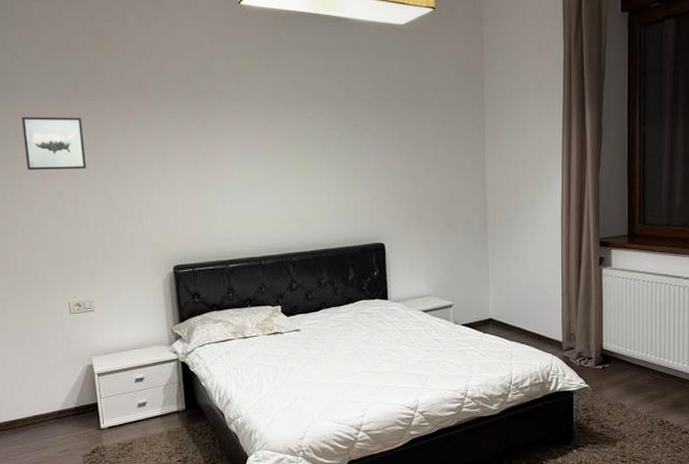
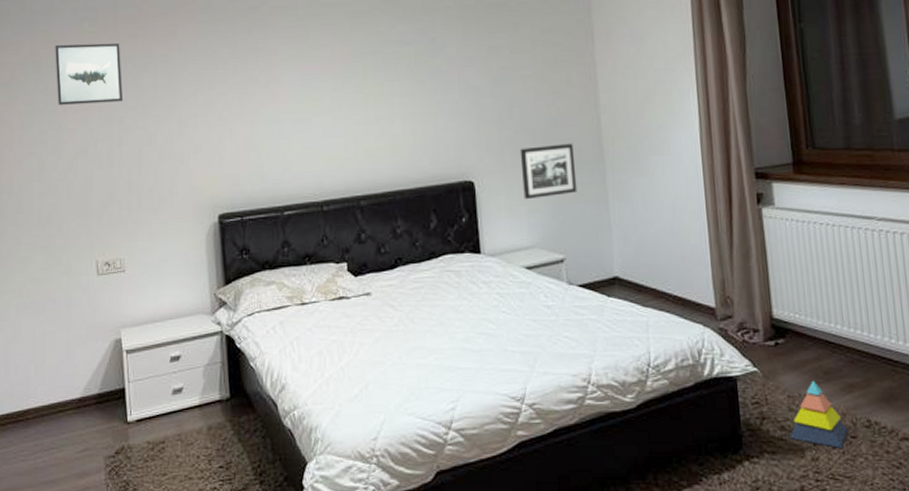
picture frame: none [422,215,465,259] -> present [520,143,577,200]
stacking toy: none [607,393,647,439] -> present [789,380,848,448]

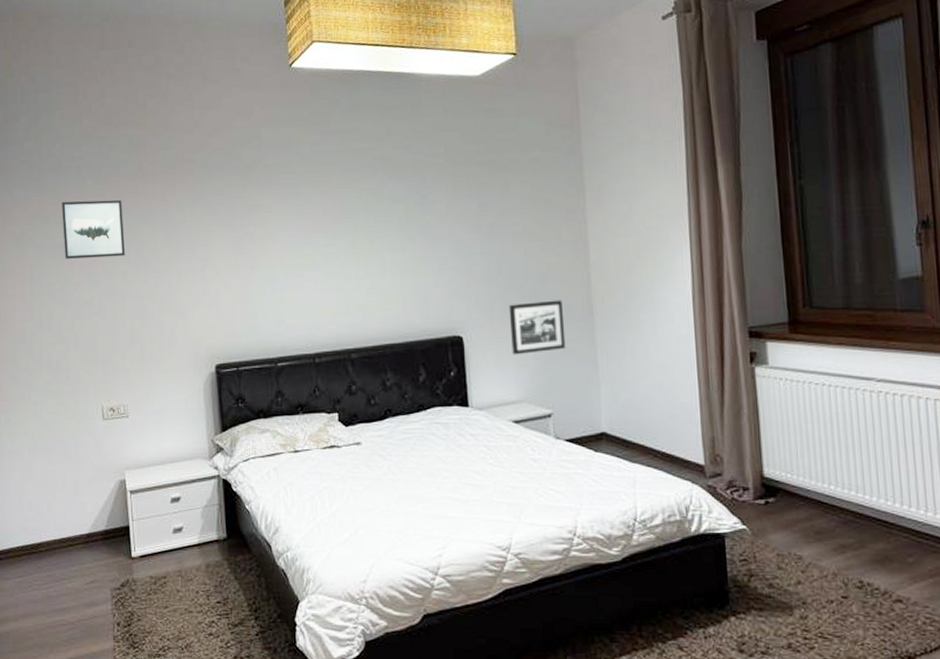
stacking toy: present [789,380,848,448] -> none [778,540,839,607]

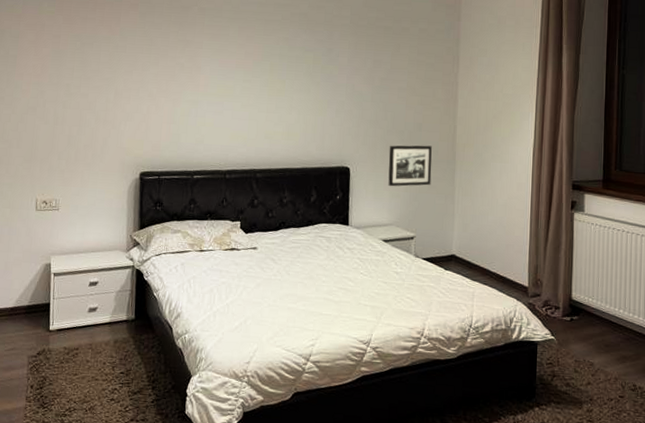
wall art: present [62,199,126,259] -> none [16,18,72,72]

